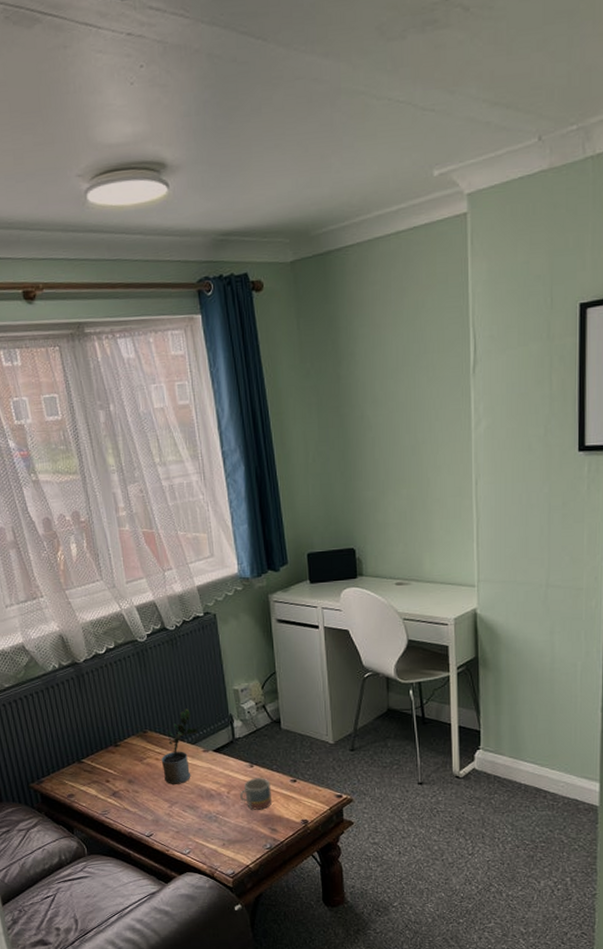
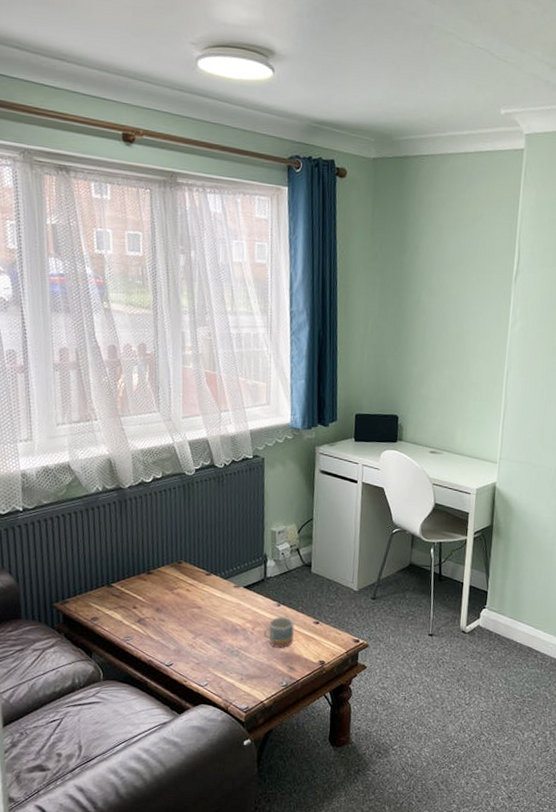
potted plant: present [161,709,197,784] -> none [191,544,231,617]

